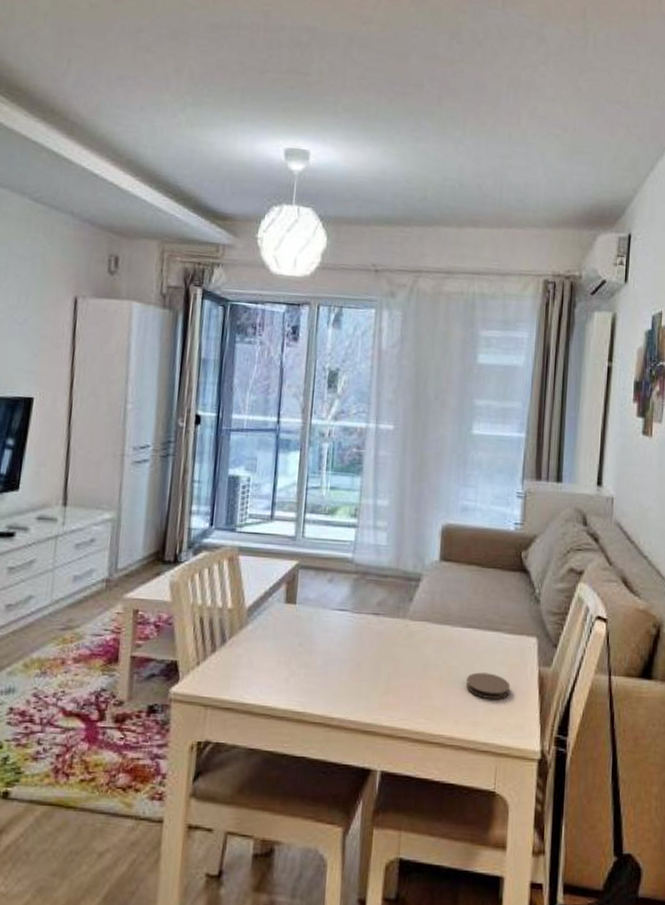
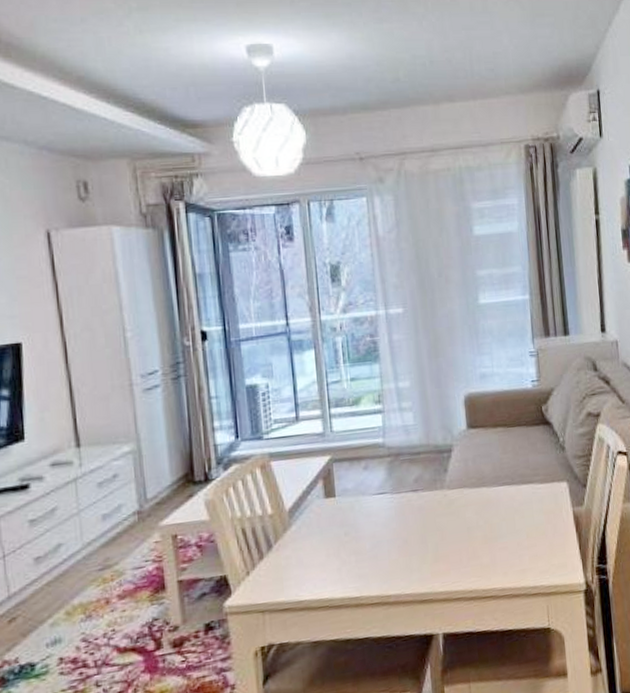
coaster: present [466,672,511,699] -> none [509,522,550,547]

